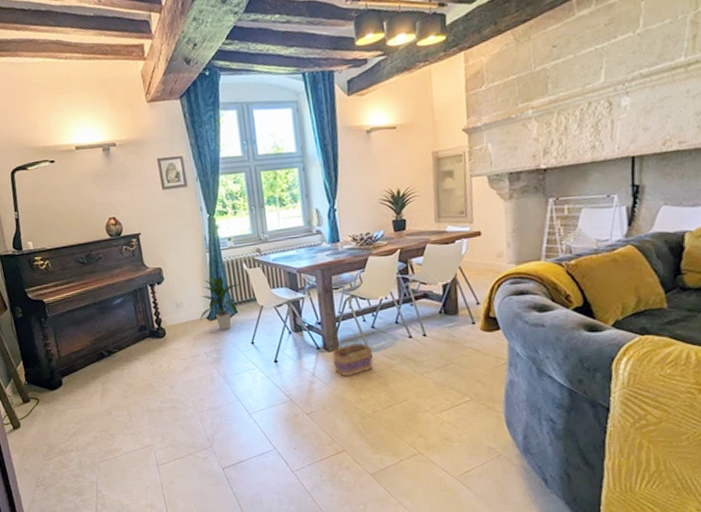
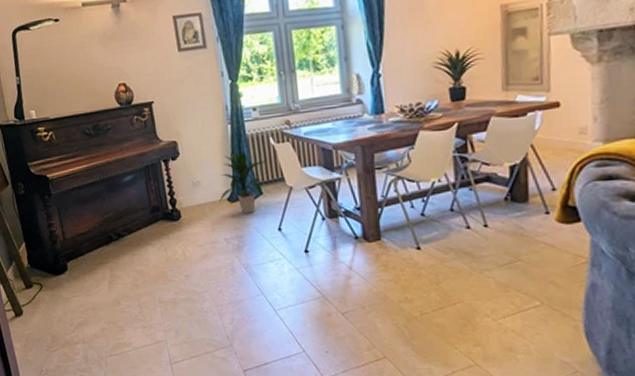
basket: present [331,327,374,377] -> none [372,214,424,272]

